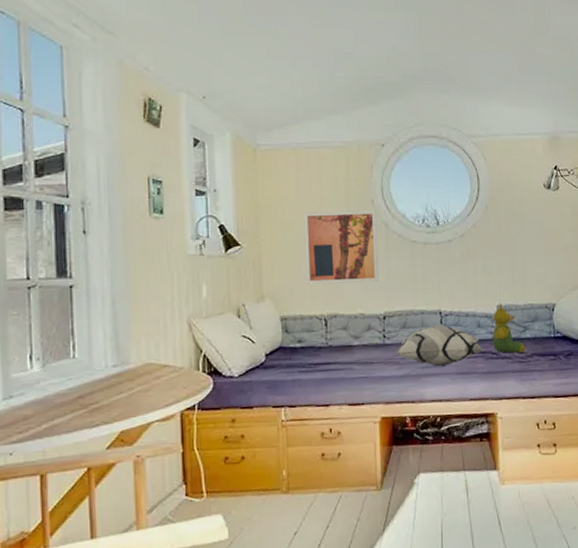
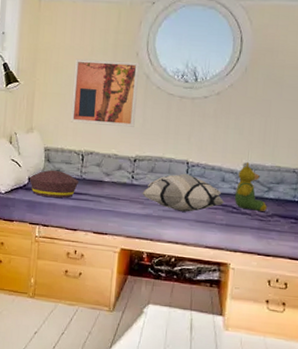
cushion: none [266,340,326,373] -> present [29,169,79,198]

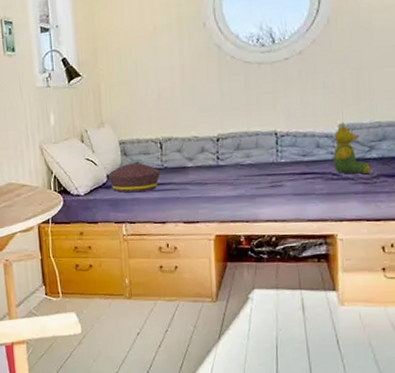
wall art: present [70,58,140,127] -> none [137,33,212,110]
decorative pillow: present [141,173,225,212] -> none [229,145,323,187]

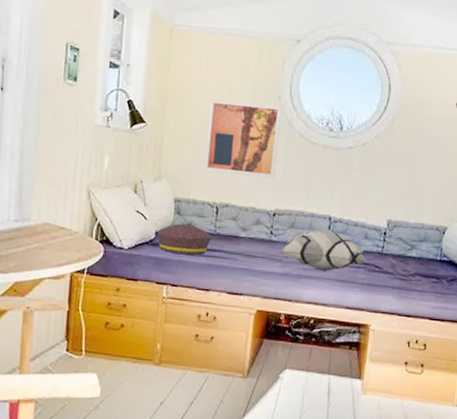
wall art: none [137,33,212,110] -> present [203,99,282,178]
decorative pillow: none [229,145,323,187] -> present [280,229,367,271]
teddy bear: present [332,122,371,174] -> none [377,218,409,270]

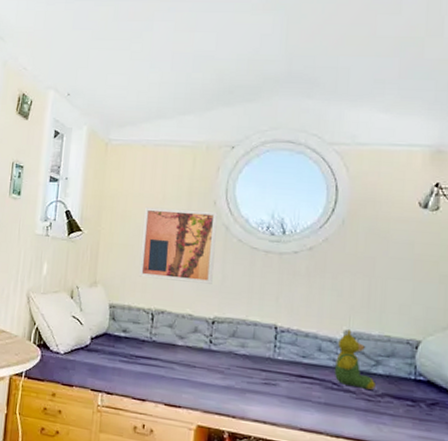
cushion: present [156,223,213,255] -> none [91,329,149,363]
decorative pillow: present [280,229,367,271] -> none [221,339,323,386]
teddy bear: none [377,218,409,270] -> present [334,328,375,390]

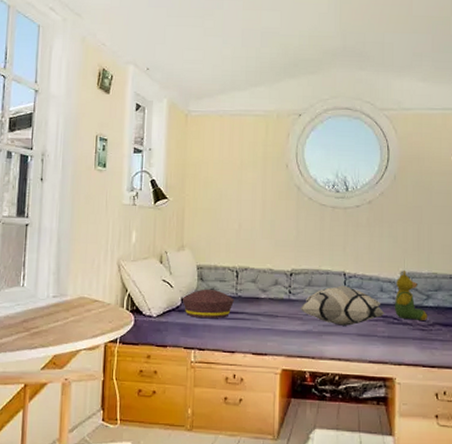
cushion: none [91,329,149,363] -> present [182,289,235,318]
wall art: present [138,206,218,284] -> none [222,172,290,240]
decorative pillow: none [221,339,323,386] -> present [299,285,385,326]

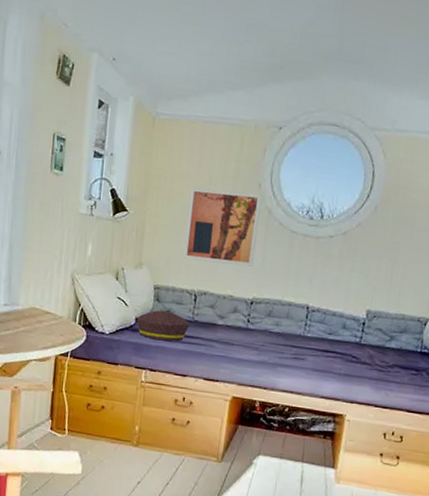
wall art: none [222,172,290,240] -> present [183,187,262,267]
decorative pillow: present [299,285,385,326] -> none [256,318,345,360]
teddy bear: present [394,269,427,320] -> none [354,308,388,362]

